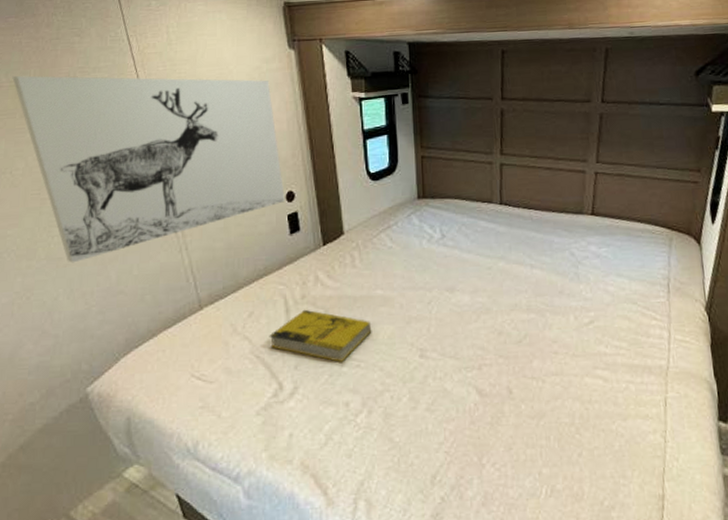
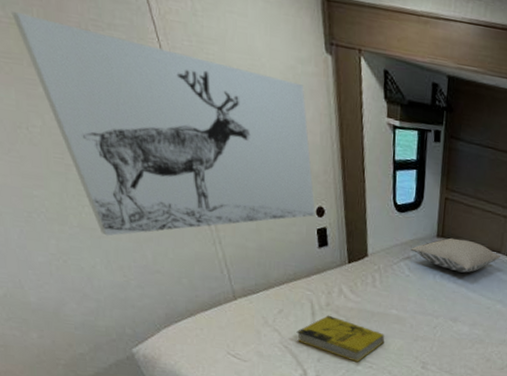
pillow: none [390,195,493,233] -> present [411,237,500,273]

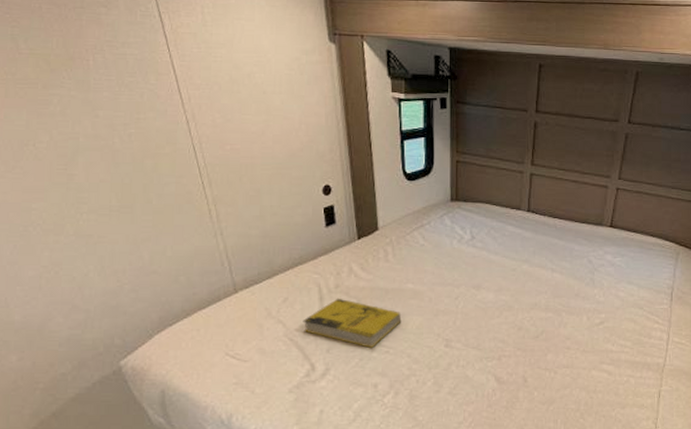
wall art: present [11,12,315,236] -> none [32,44,322,241]
pillow: present [411,237,500,273] -> none [424,200,521,235]

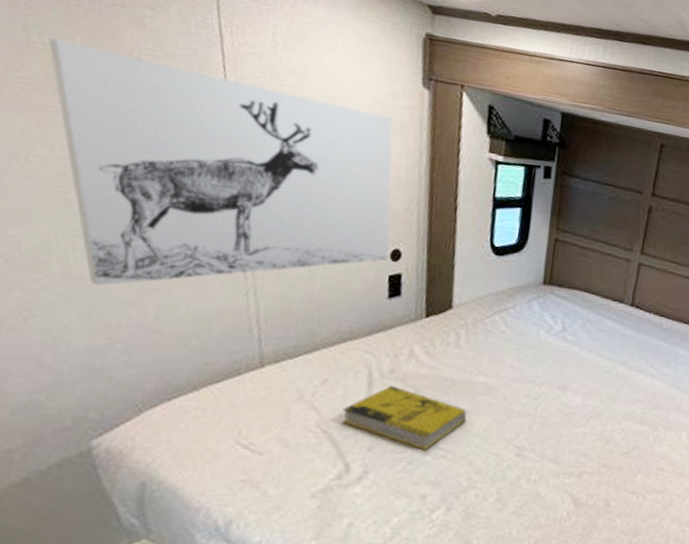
wall art: none [32,44,322,241] -> present [48,39,393,286]

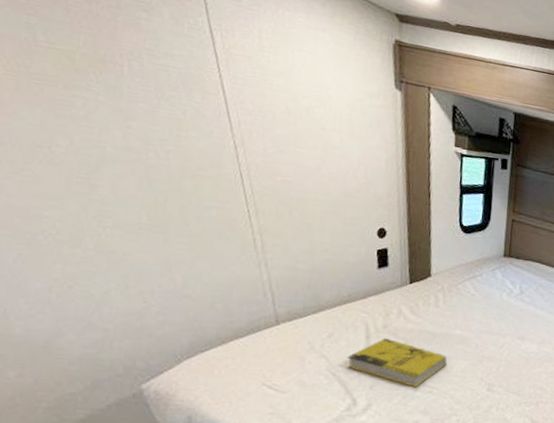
wall art: present [48,39,393,286] -> none [53,37,377,259]

